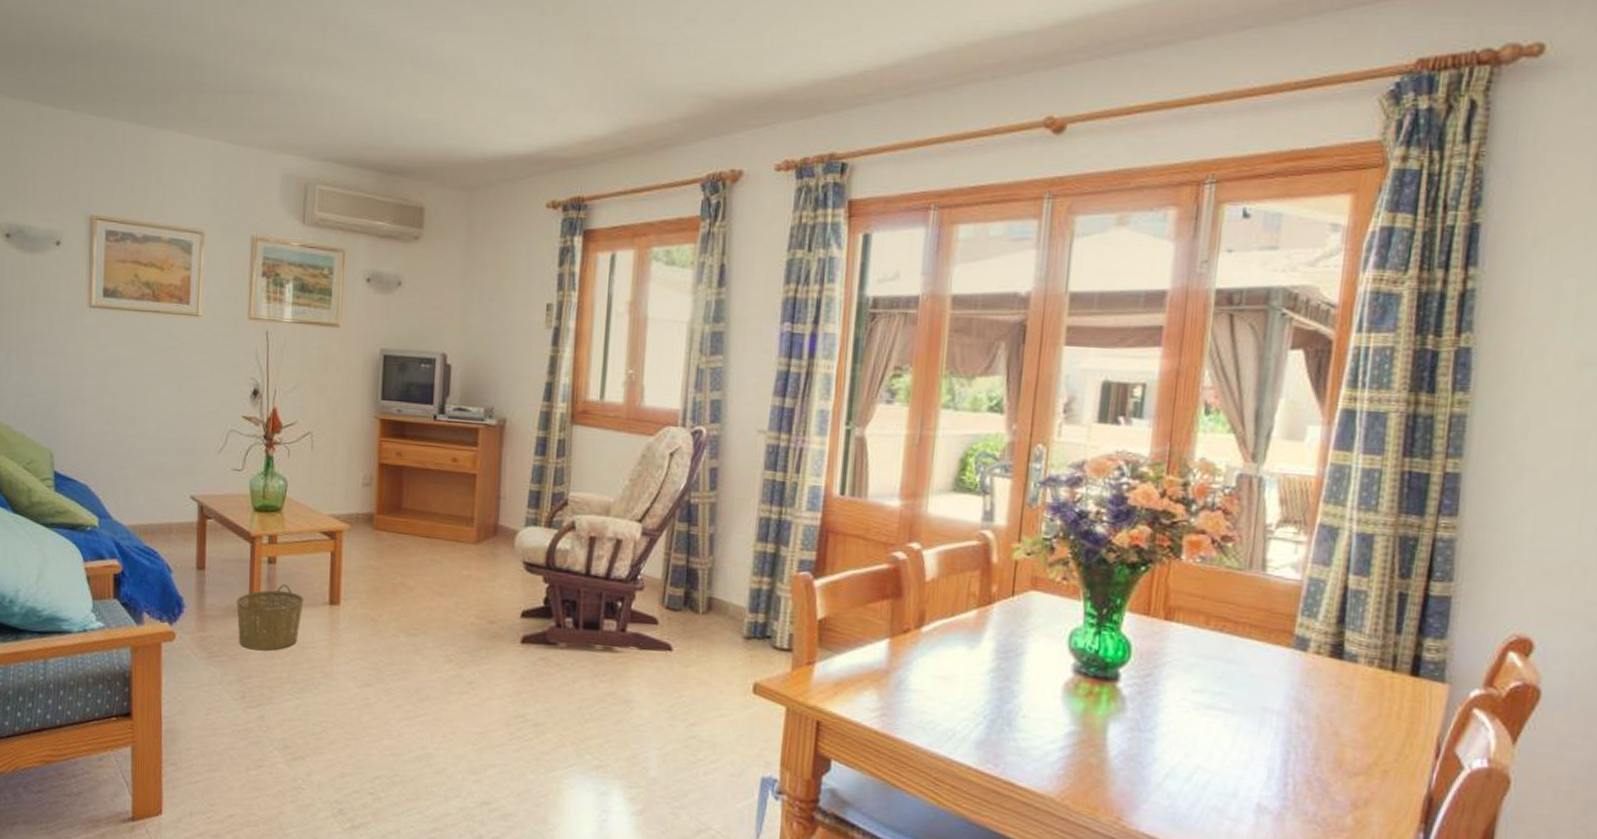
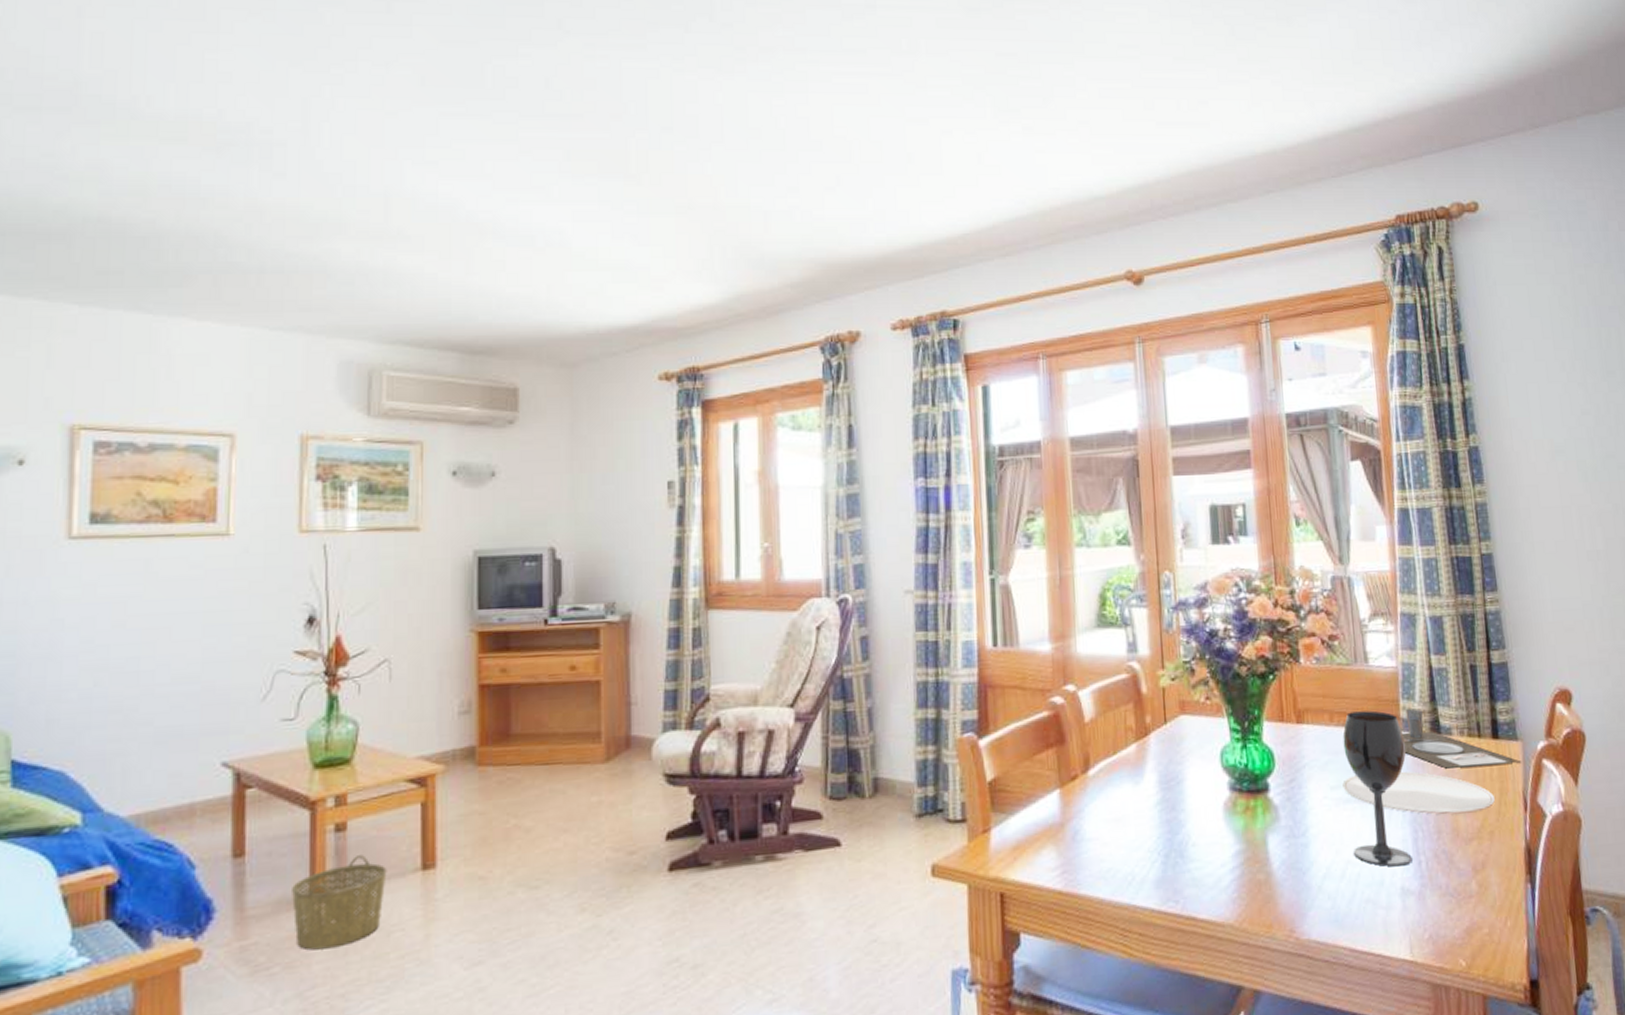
wine glass: none [1207,618,1296,784] -> present [1342,710,1412,867]
plate: none [1207,683,1398,748] -> present [1342,771,1495,815]
place setting: none [1292,627,1444,707] -> present [1402,708,1522,769]

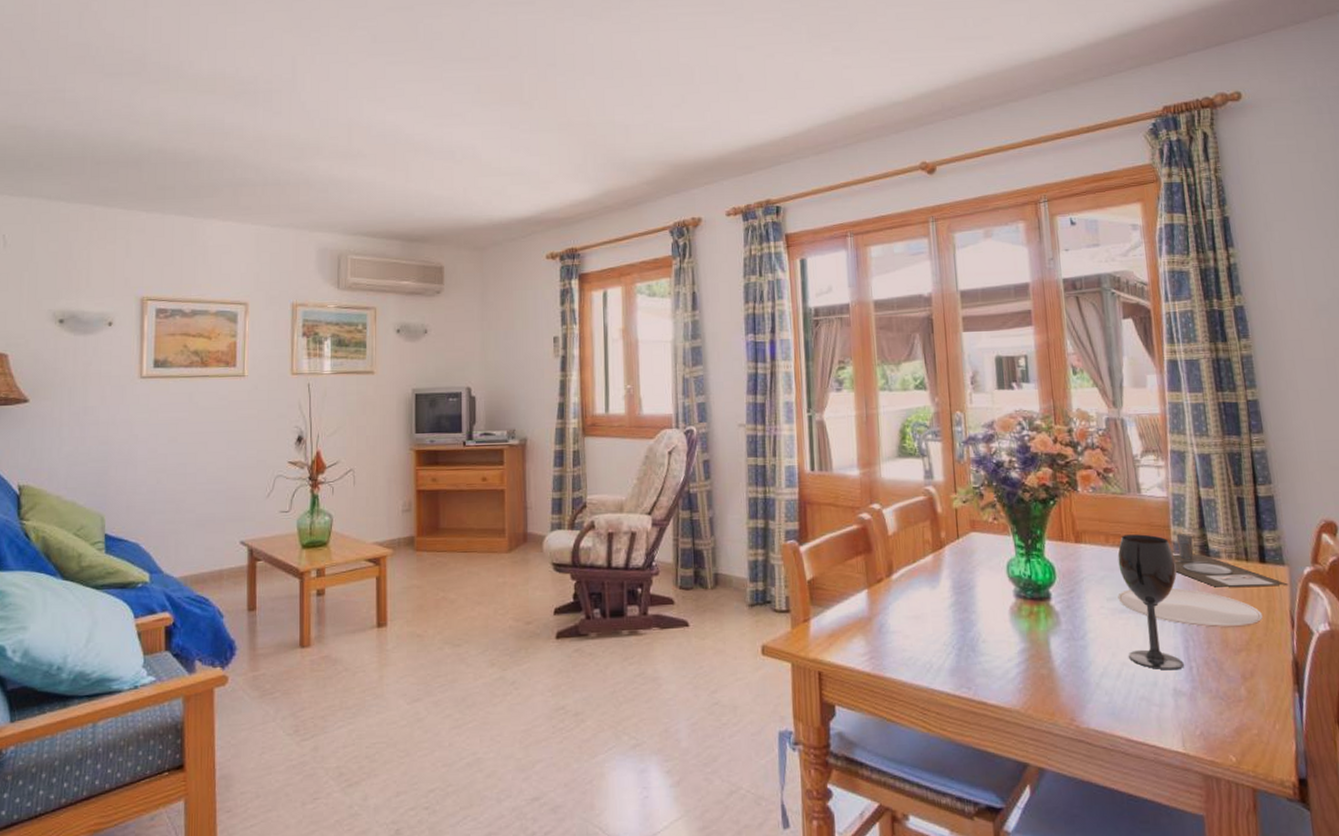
basket: present [292,855,387,951] -> none [288,614,353,682]

